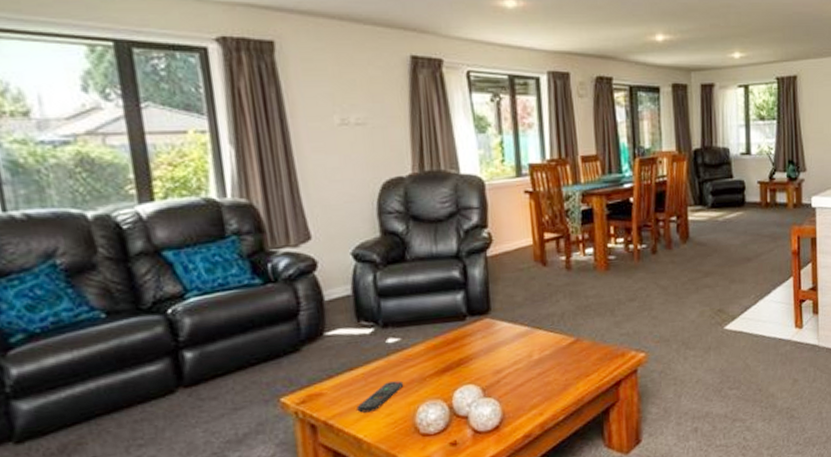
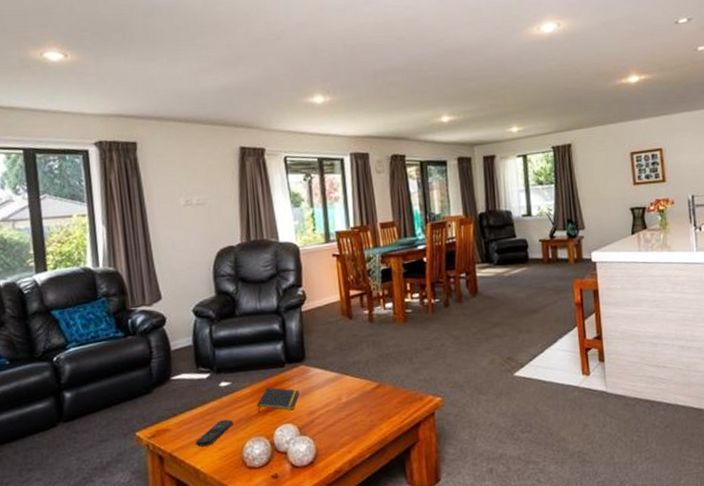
notepad: none [432,343,483,373] -> present [257,387,299,413]

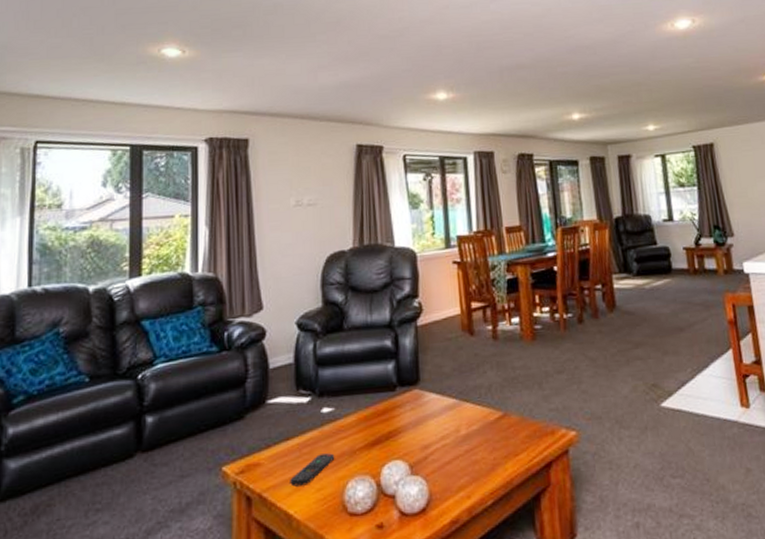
notepad: present [257,387,299,413] -> none [363,415,412,446]

